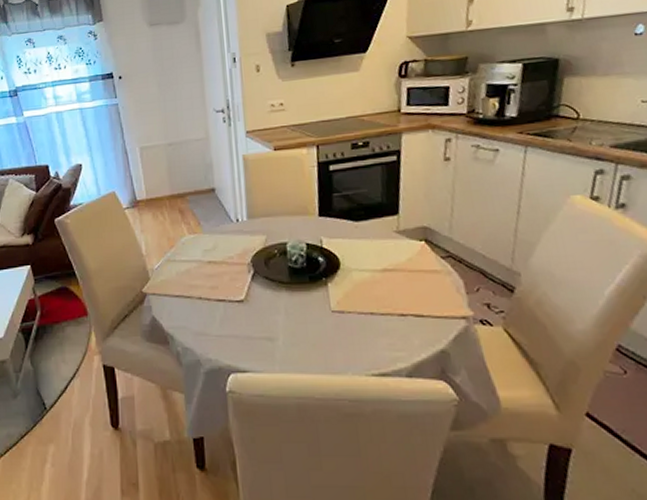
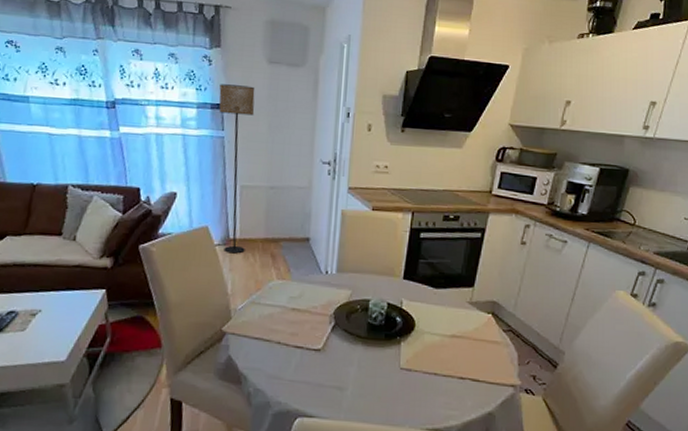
floor lamp: none [107,51,153,215] -> present [219,84,255,254]

